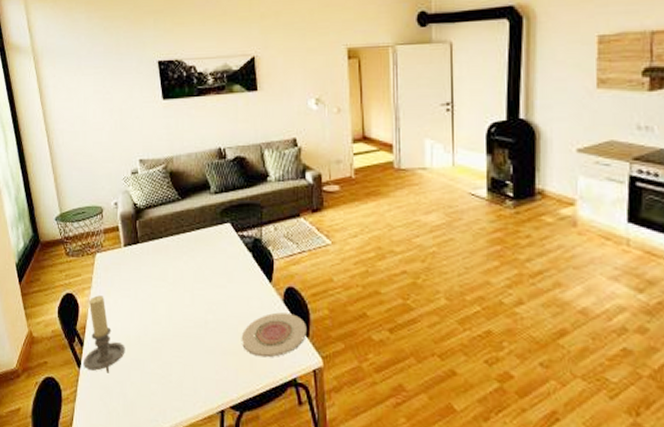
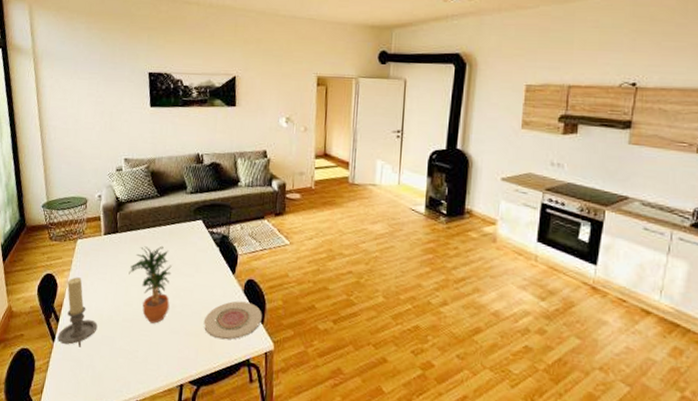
potted plant: none [154,254,202,343] -> present [129,245,172,324]

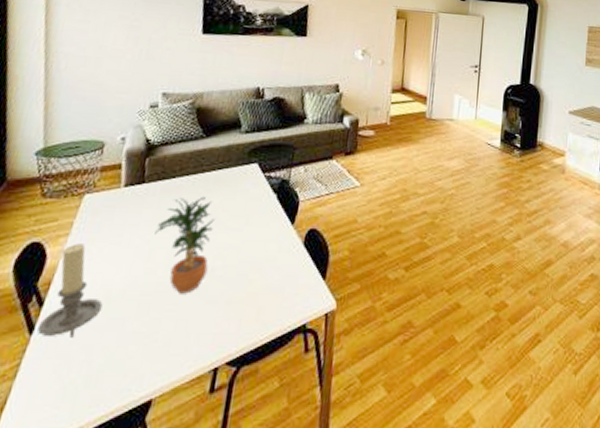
plate: present [203,301,262,340] -> none [250,255,324,304]

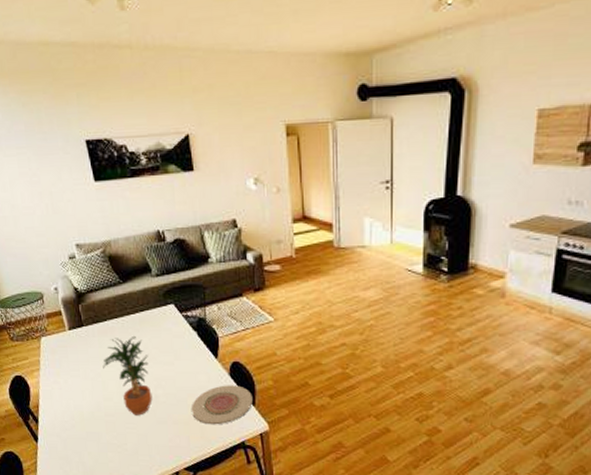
candle holder: present [37,243,103,338] -> none [39,376,80,446]
plate: none [250,255,324,304] -> present [191,385,253,425]

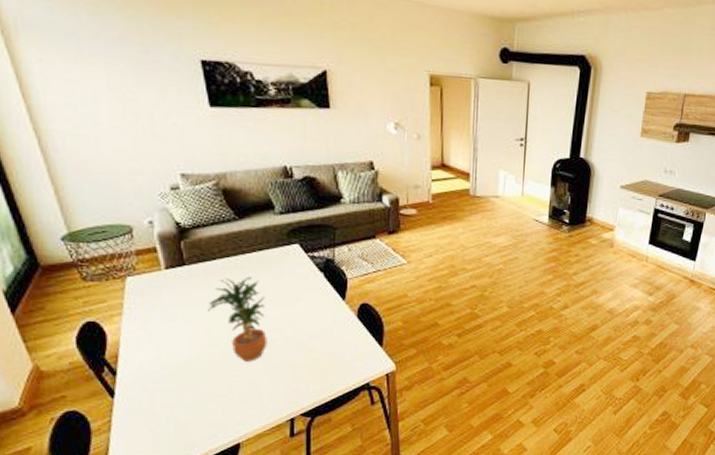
plate: present [191,385,253,425] -> none [312,327,380,368]

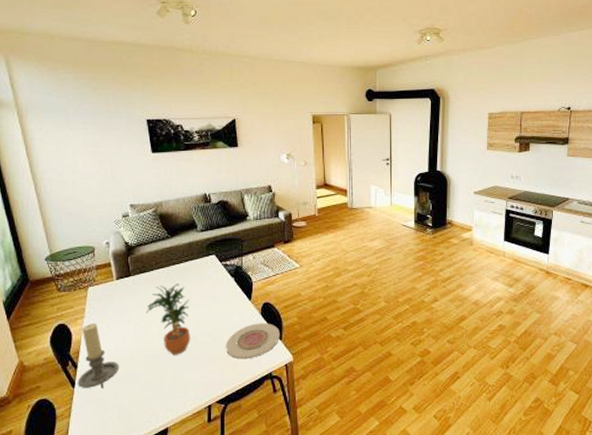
candle holder: none [117,322,174,399] -> present [77,323,119,389]
plate: none [312,327,380,368] -> present [225,323,280,360]

